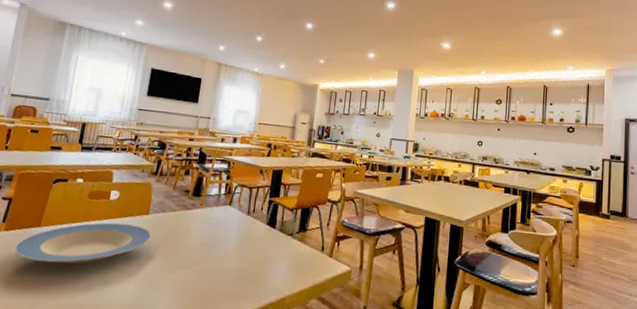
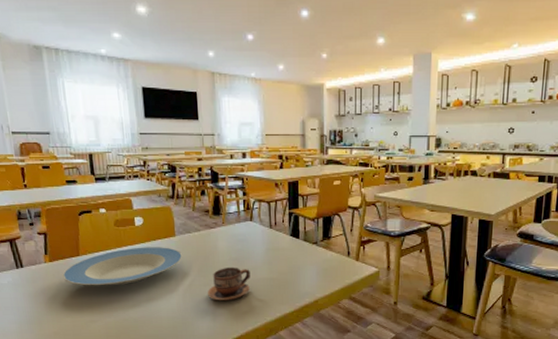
cup: none [168,252,219,292] -> present [207,267,251,301]

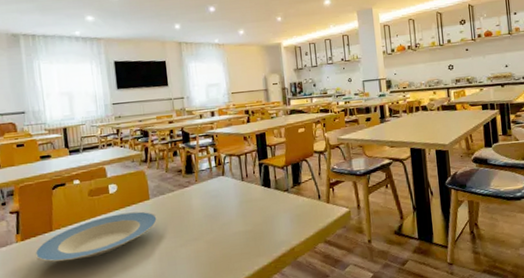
cup: present [207,267,251,301] -> none [183,223,227,261]

